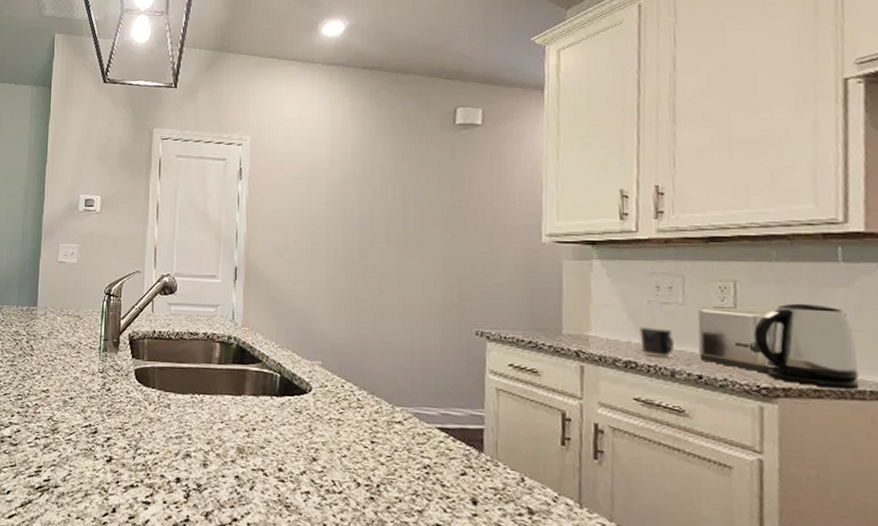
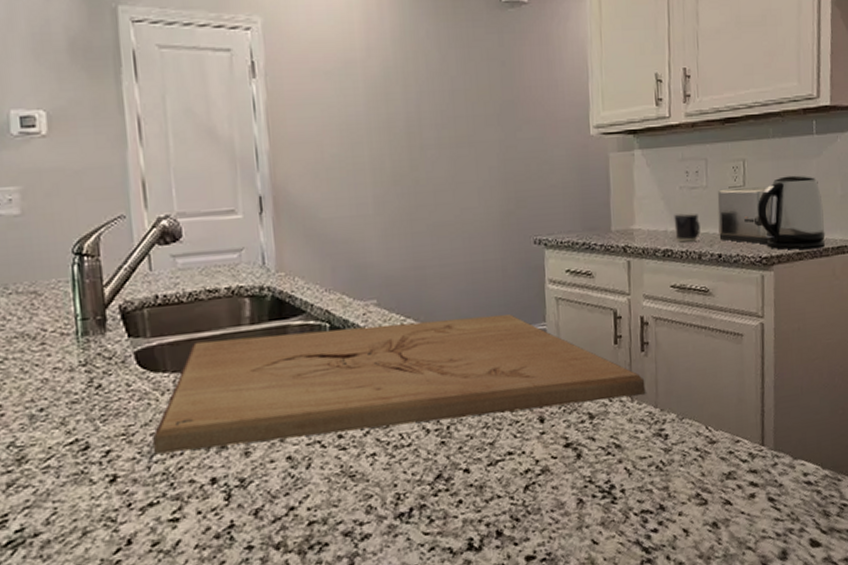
cutting board: none [139,370,600,505] -> present [153,314,647,454]

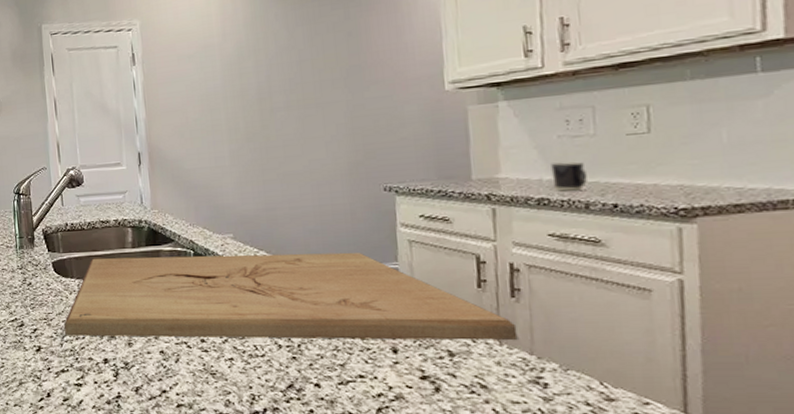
toaster: present [717,186,770,245] -> none [609,132,690,195]
kettle: present [758,175,826,251] -> none [670,118,783,202]

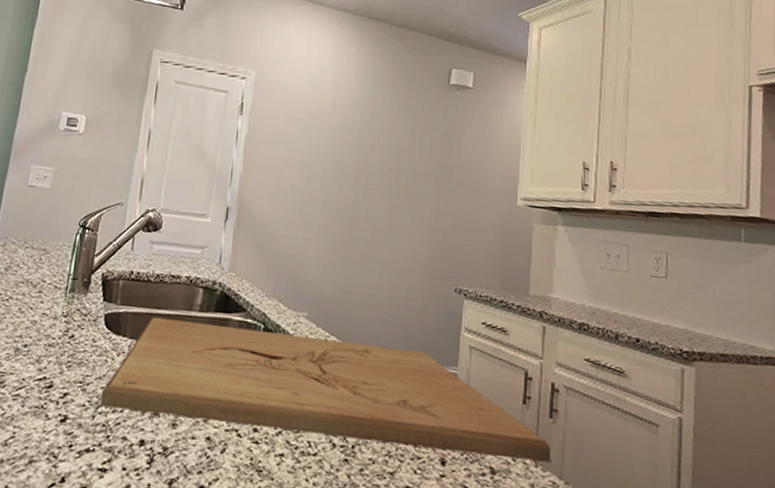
mug: present [551,161,587,191] -> none [592,291,619,321]

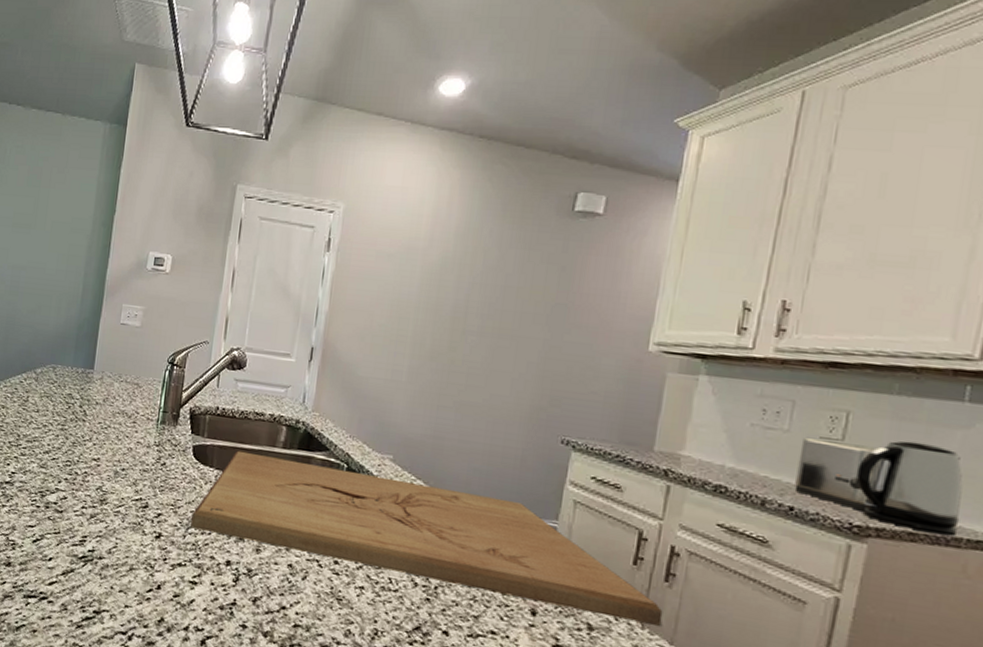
toaster: none [638,276,694,339] -> present [794,437,879,512]
kettle: none [680,276,754,355] -> present [857,440,963,537]

